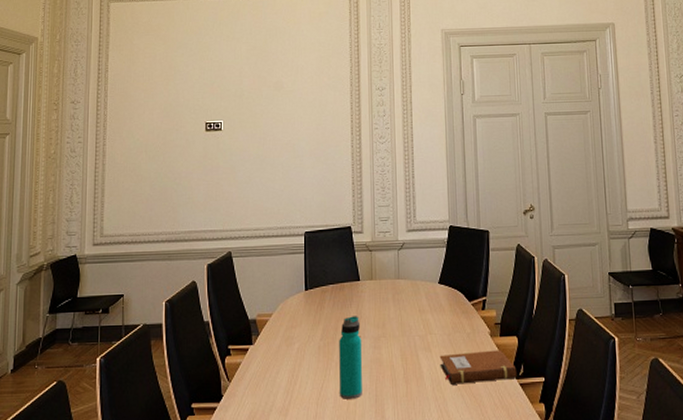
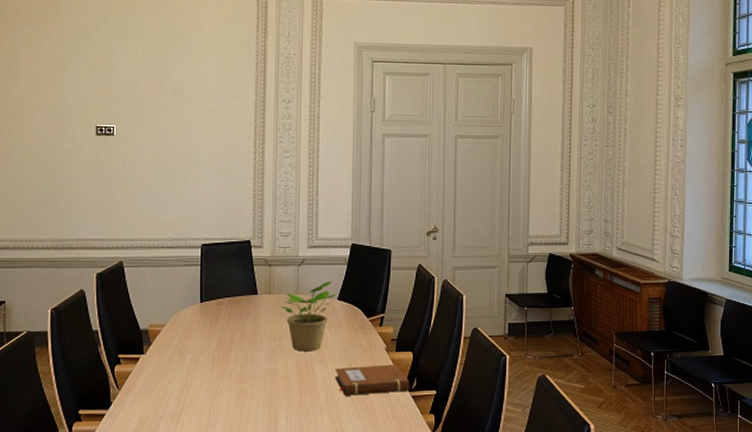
water bottle: present [339,316,362,399] -> none [233,329,257,408]
potted plant: none [383,264,437,338] -> present [281,280,336,351]

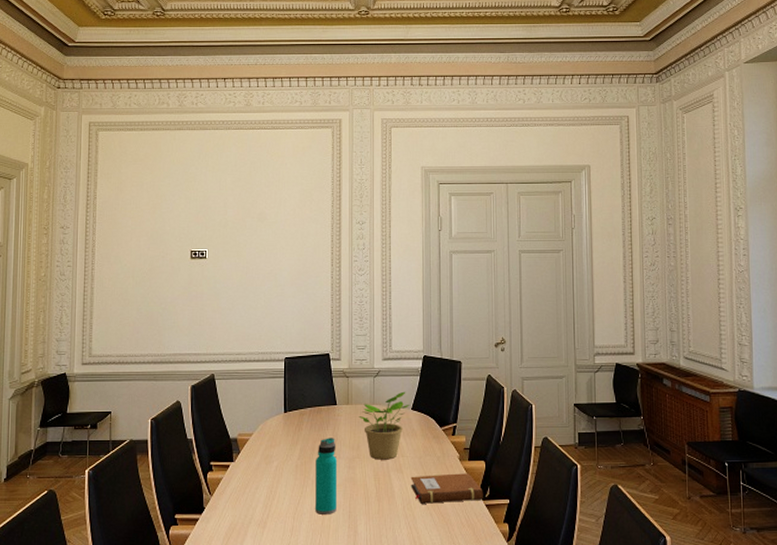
water bottle: none [233,329,257,408] -> present [315,438,337,515]

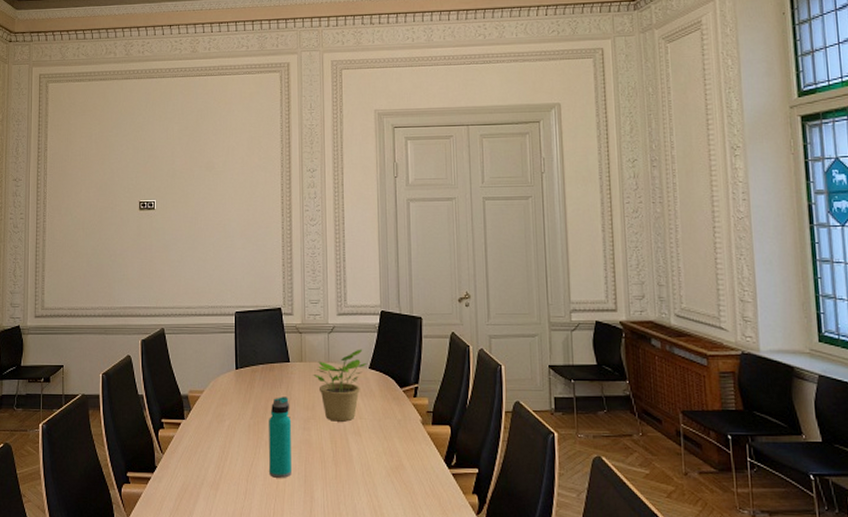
notebook: present [410,473,483,504] -> none [369,438,449,470]

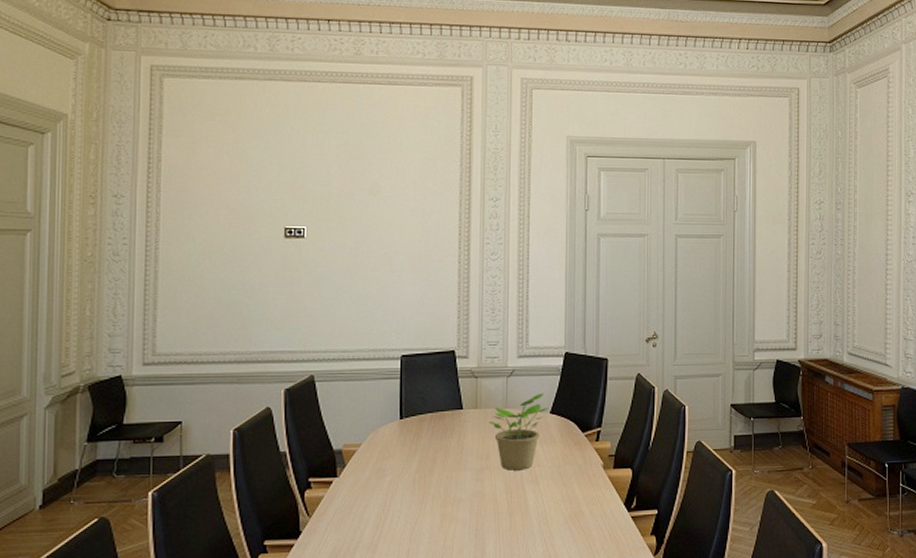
water bottle: present [269,397,291,478] -> none [436,447,462,534]

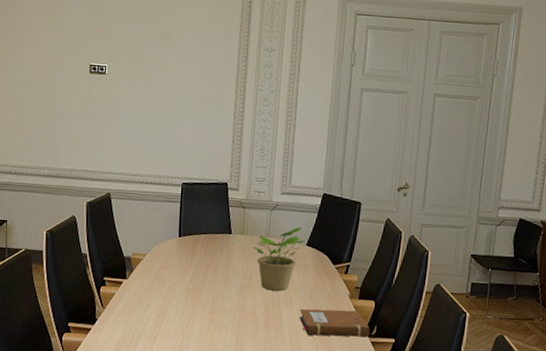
notebook: none [547,482,629,518] -> present [299,308,370,337]

